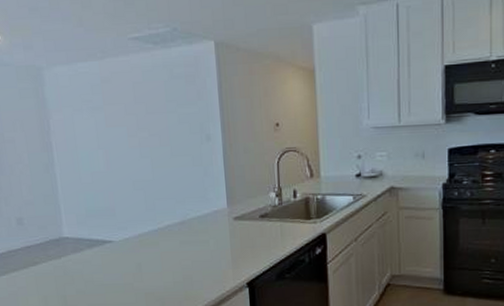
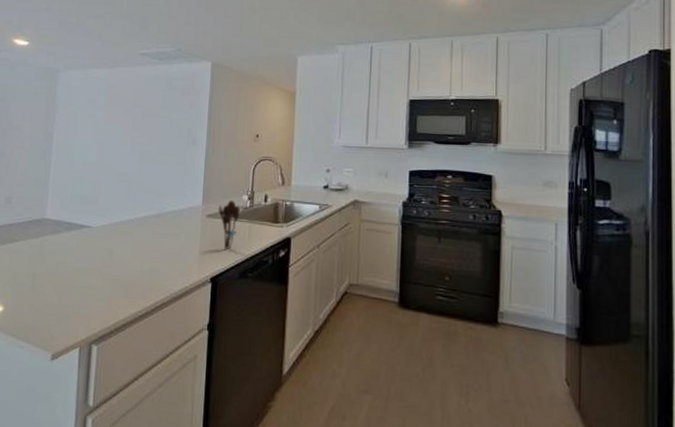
utensil holder: none [245,199,269,252] -> present [218,200,240,250]

